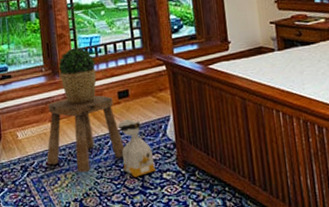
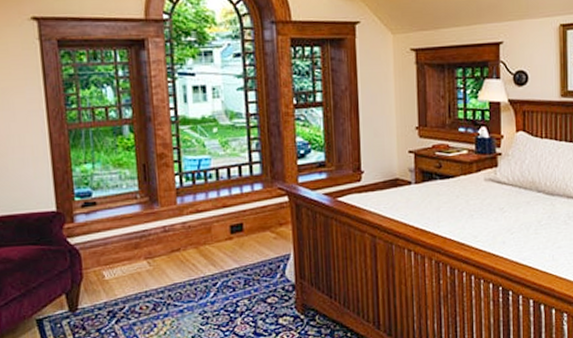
stool: present [47,95,125,173] -> none [140,228,236,319]
potted plant: present [58,47,97,104] -> none [157,171,205,239]
bag: present [117,119,157,177] -> none [228,257,272,323]

